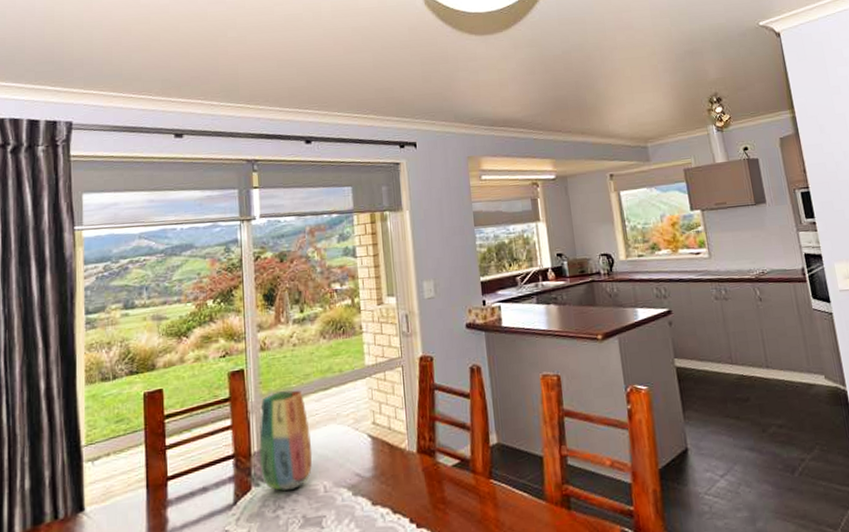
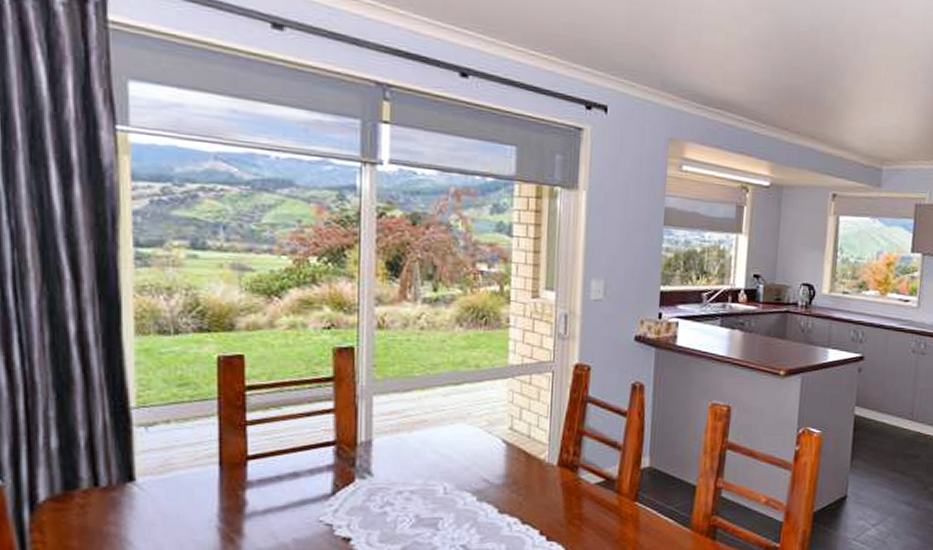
vase: present [259,390,313,491] -> none [366,379,434,487]

